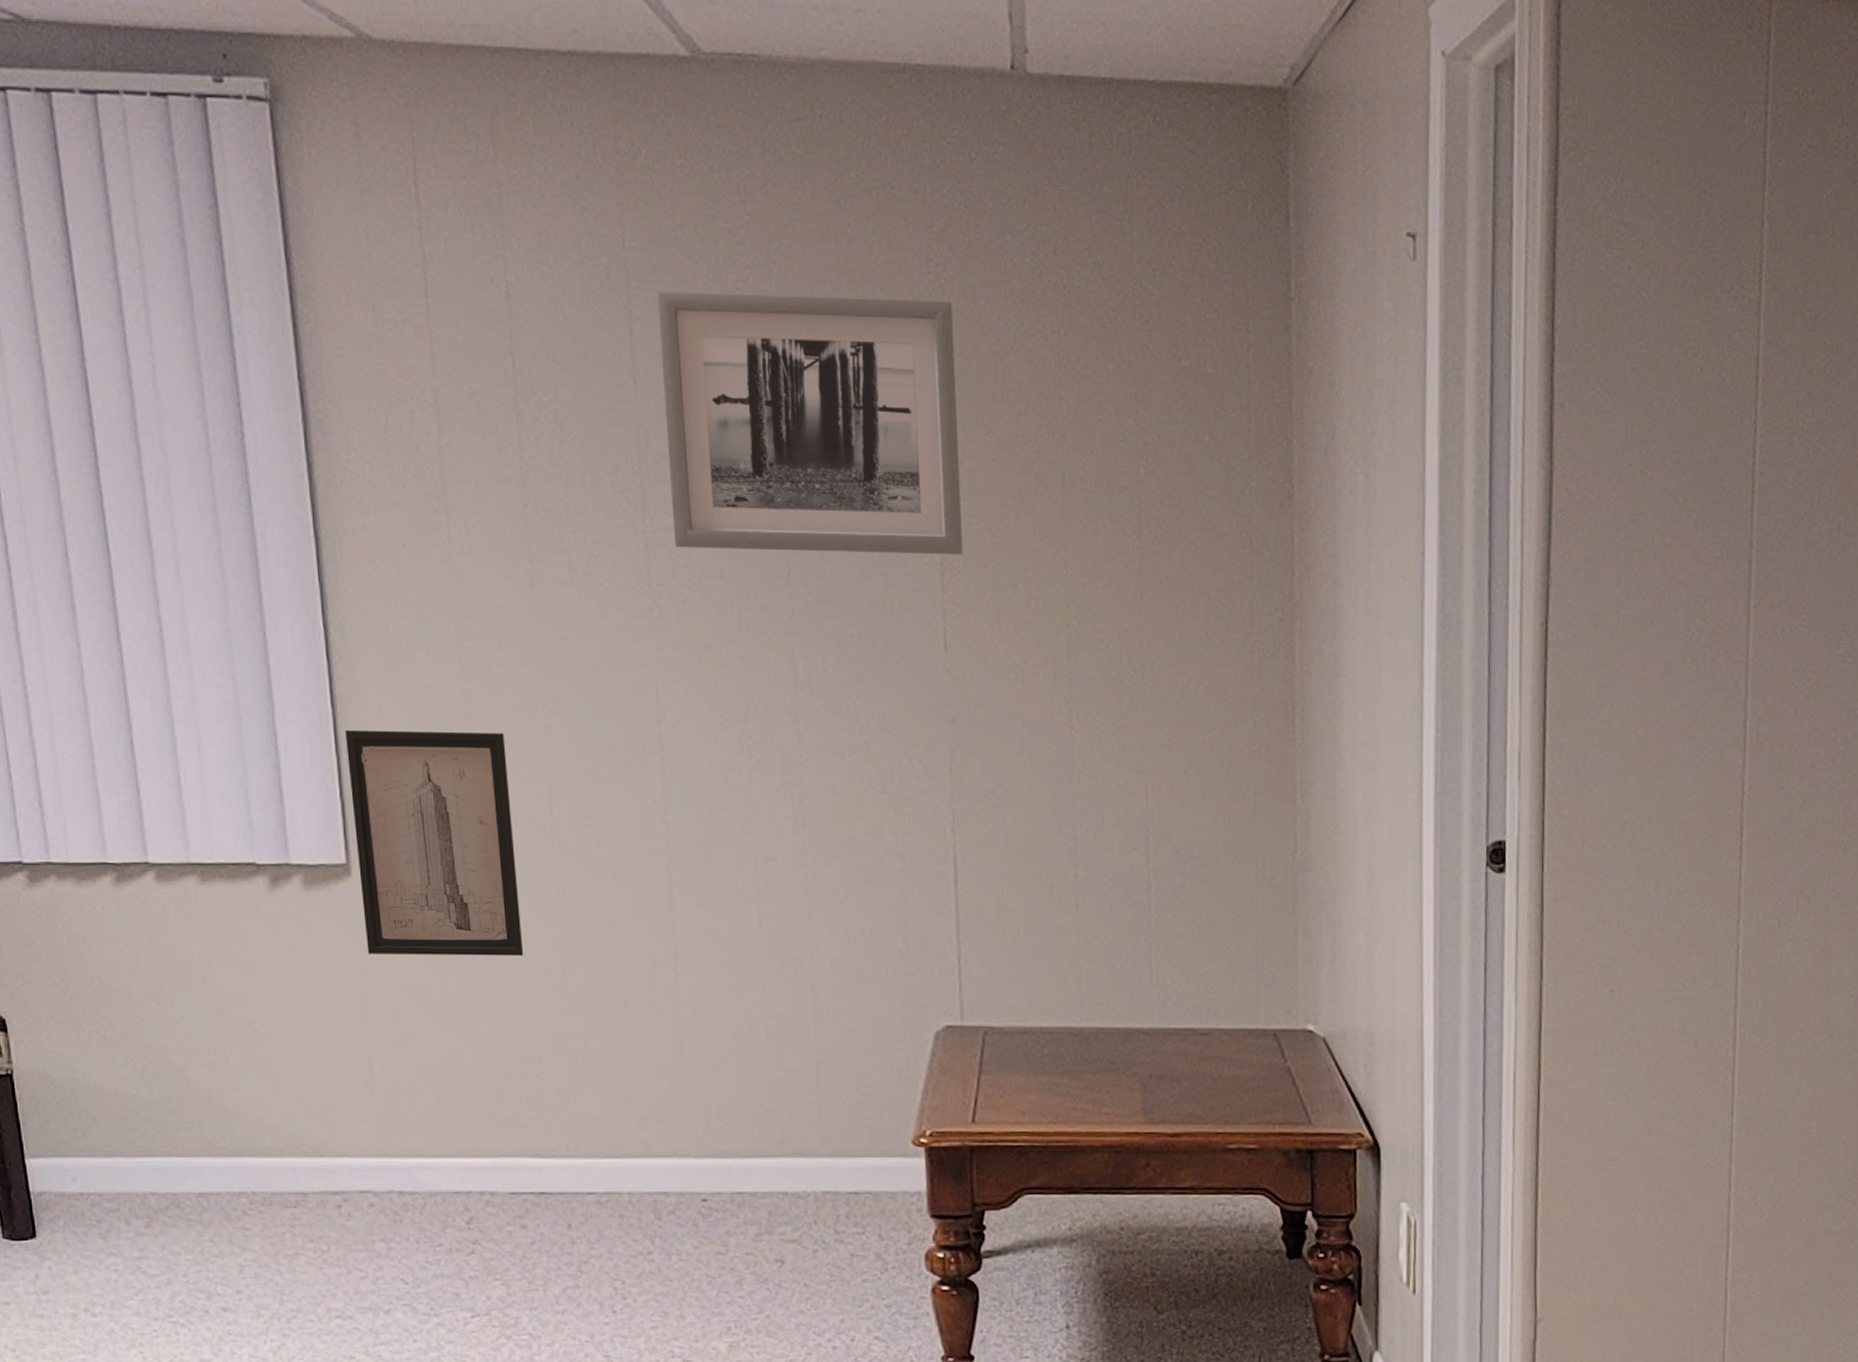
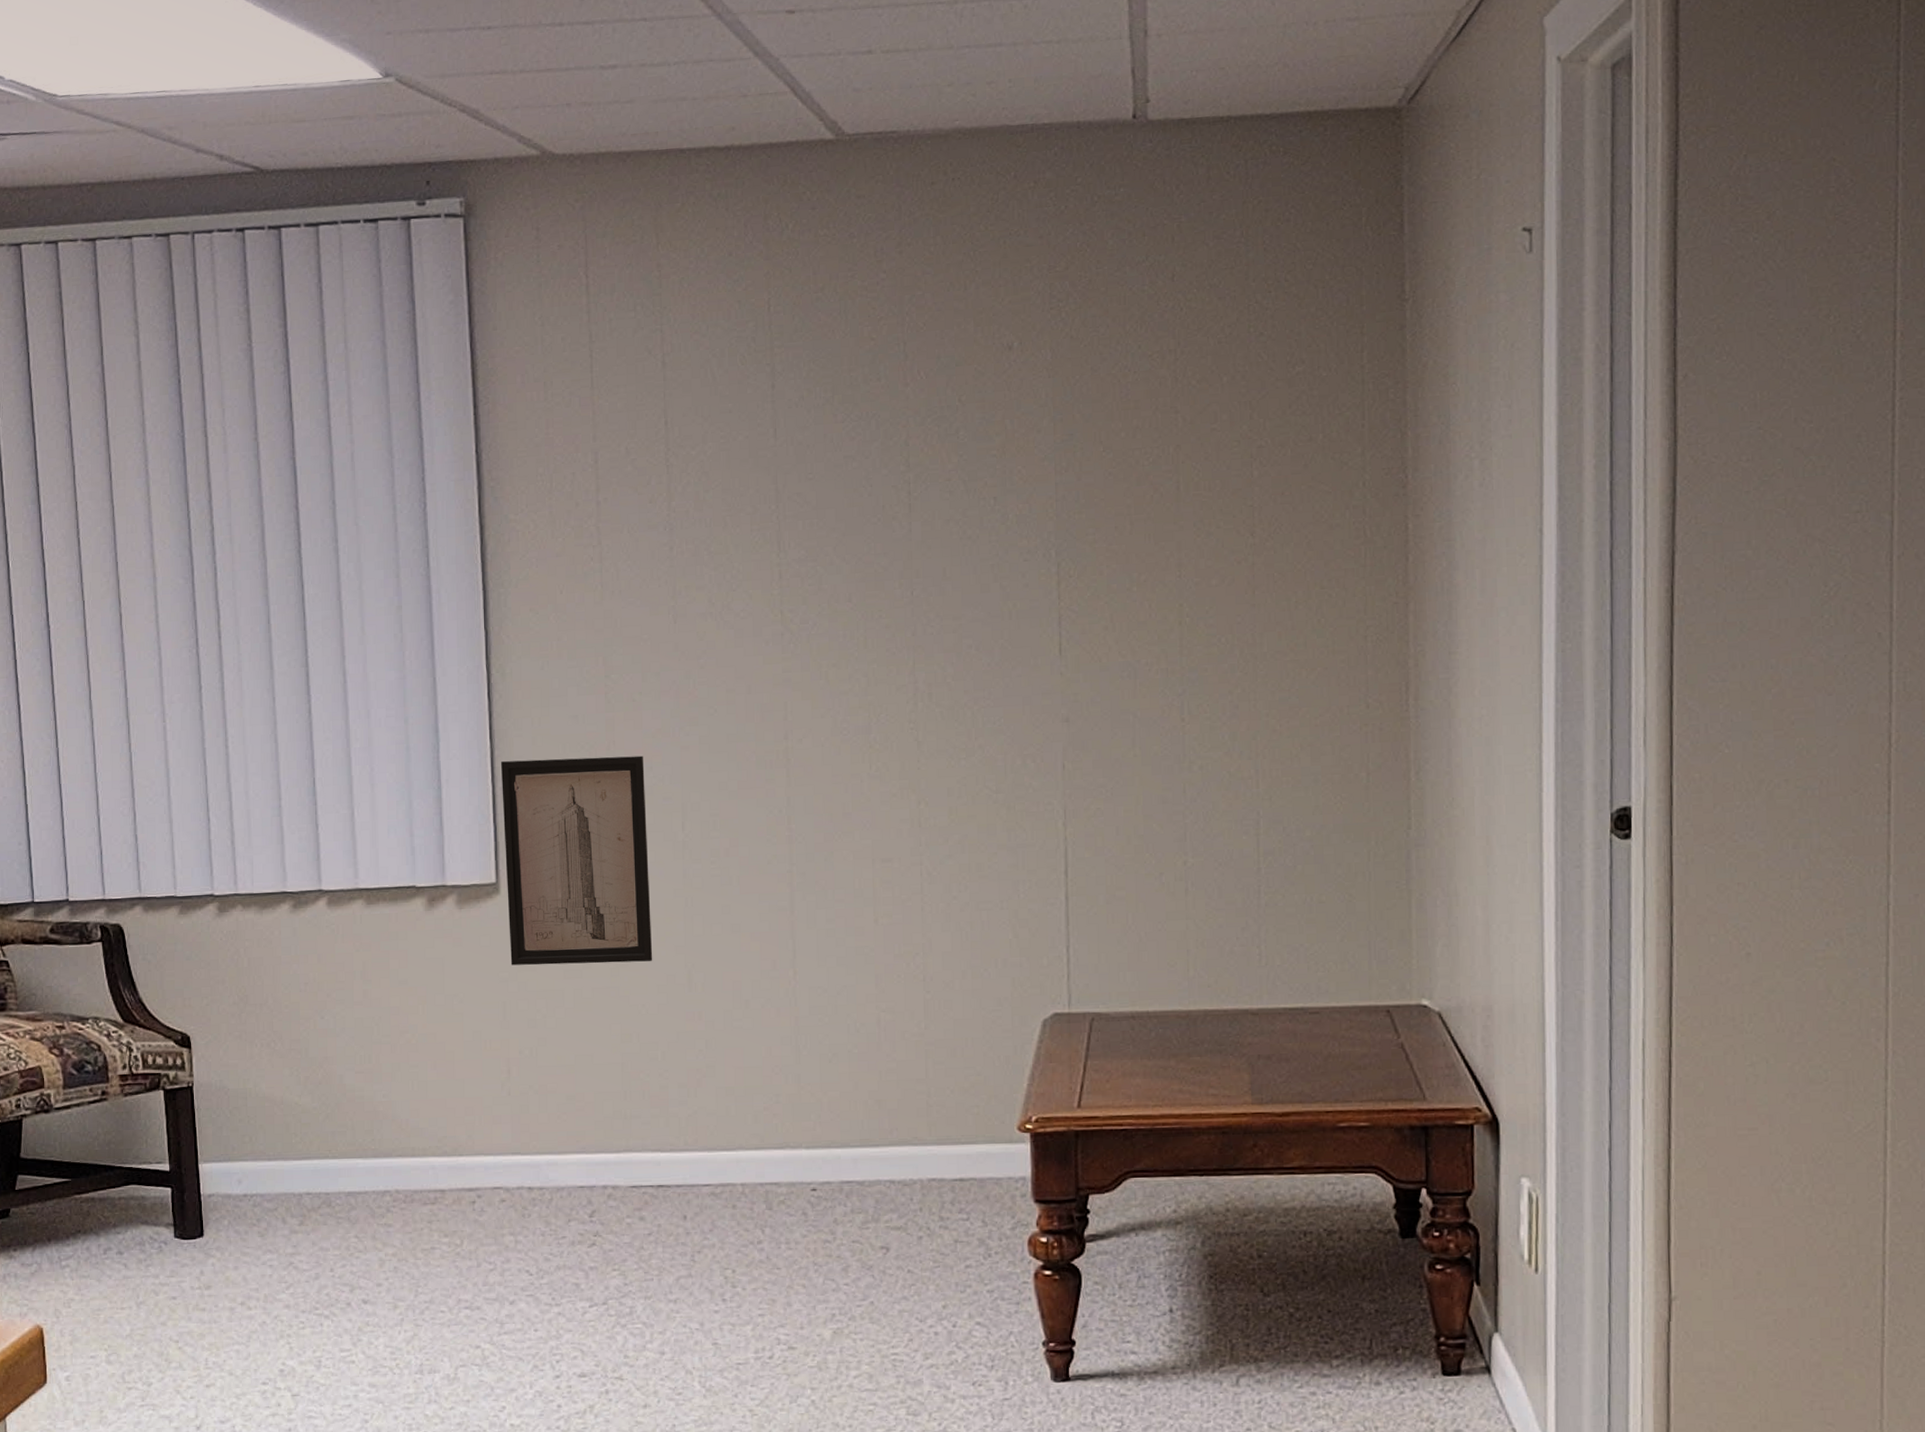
wall art: present [657,291,963,555] -> none [798,332,1079,577]

